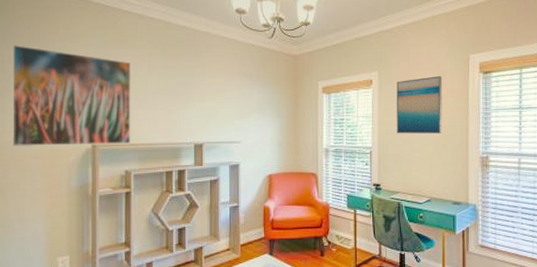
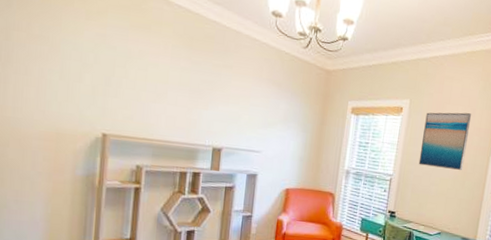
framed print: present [12,45,132,146] -> none [13,11,152,138]

